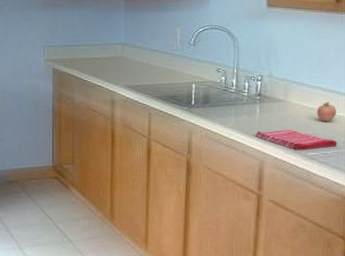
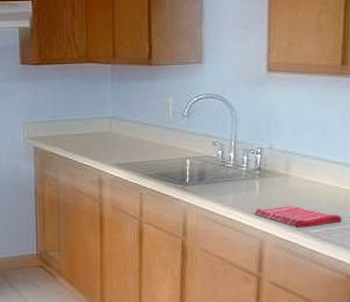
fruit: present [316,102,336,122] -> none [320,174,341,196]

